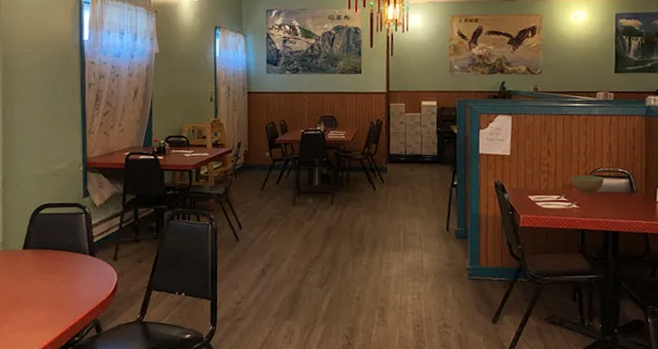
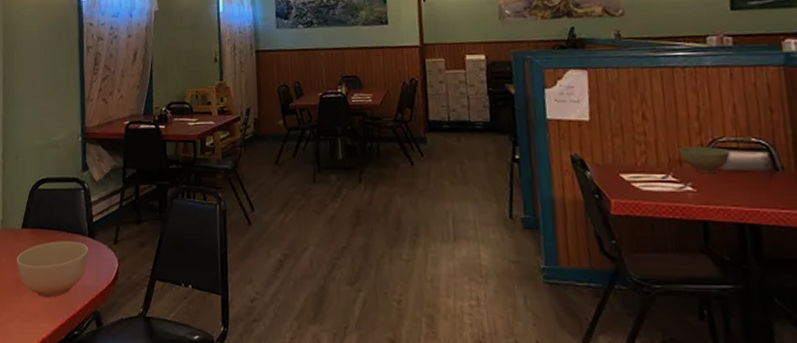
bowl: none [17,259,90,309] -> present [16,241,89,297]

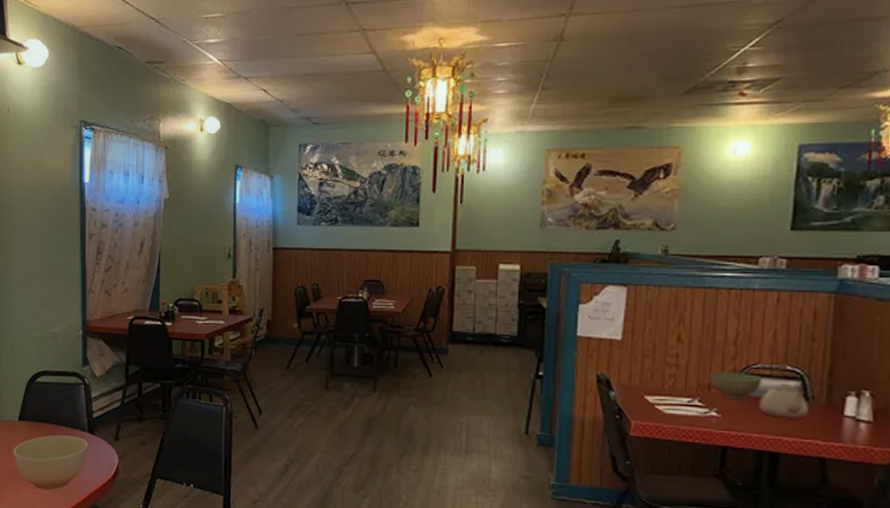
teapot: none [730,156,781,189] -> present [758,384,808,419]

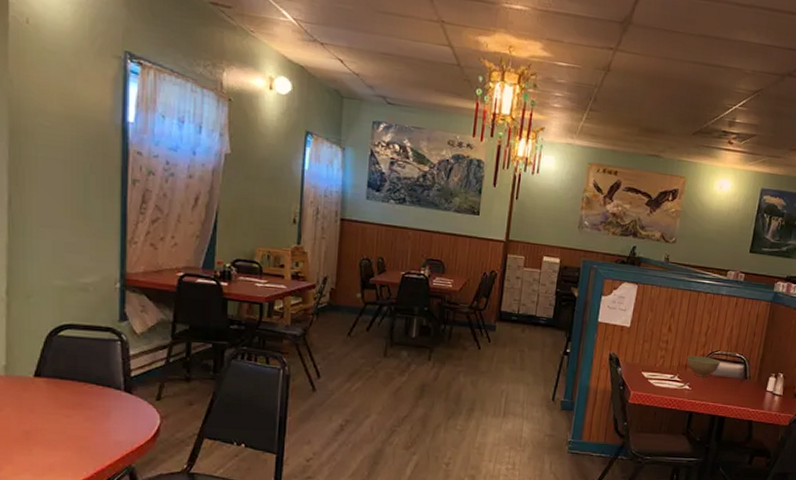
bowl: present [13,435,89,490] -> none [26,393,124,451]
teapot: present [758,384,808,419] -> none [715,367,747,392]

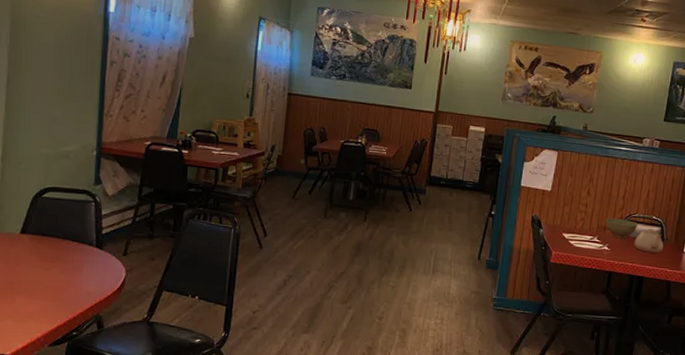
teapot: none [715,367,747,392] -> present [633,229,664,253]

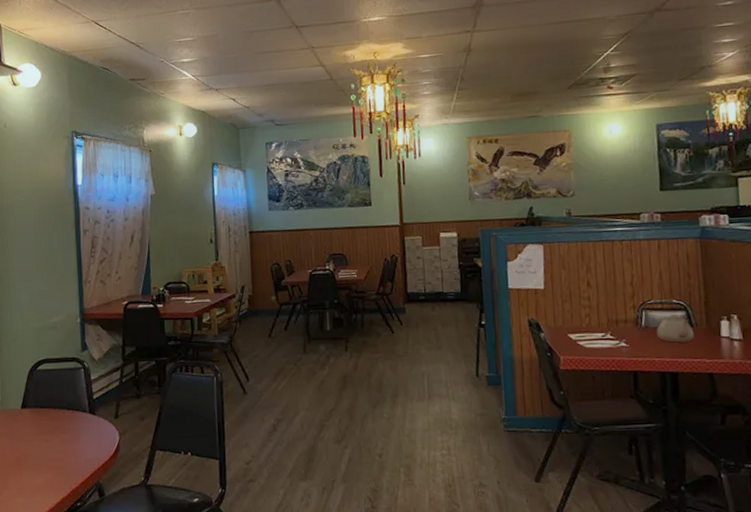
bowl: present [605,218,638,239] -> none [615,308,657,332]

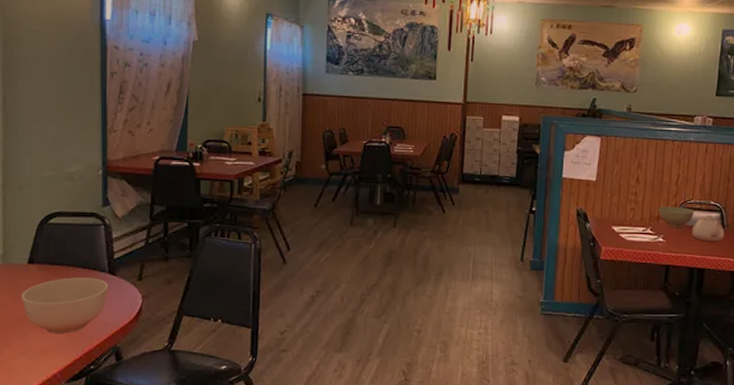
bowl: none [16,418,90,473] -> present [21,277,109,333]
bowl: none [615,308,657,332] -> present [658,206,695,229]

